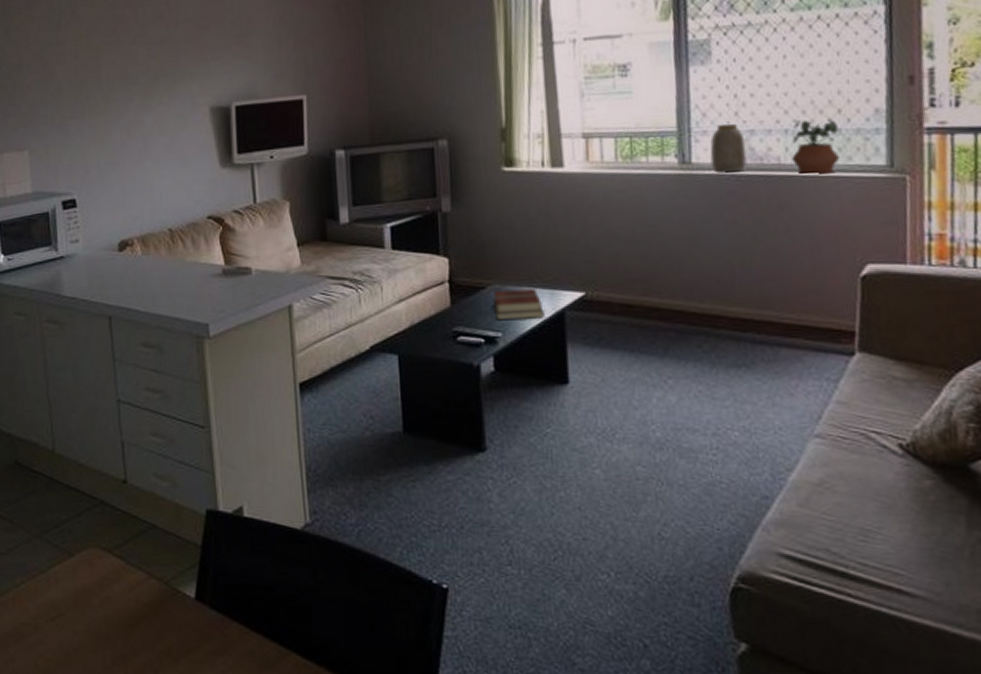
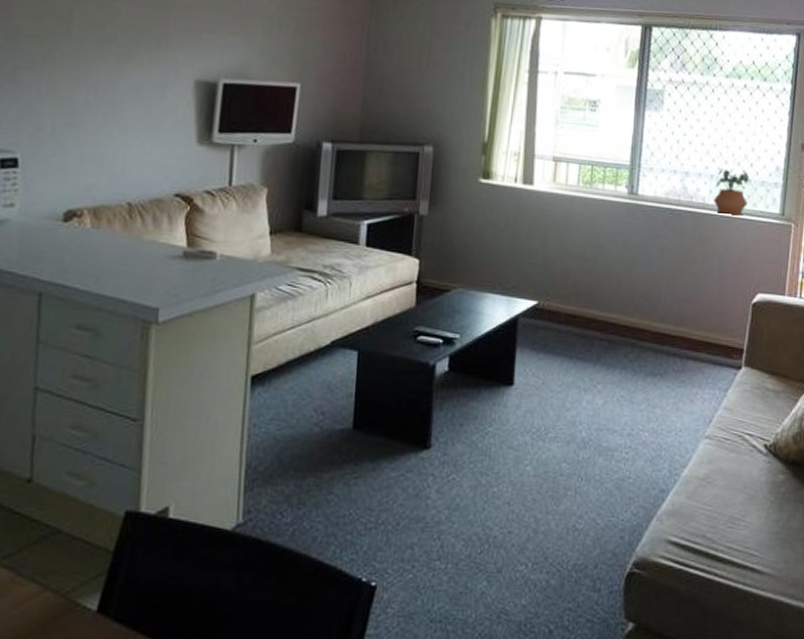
books: present [492,287,546,321] -> none [454,293,502,323]
vase: present [709,124,747,174] -> none [653,164,681,208]

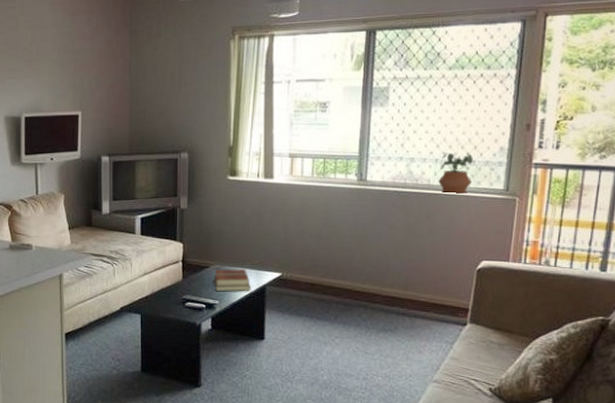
books: none [454,293,502,323] -> present [213,268,252,292]

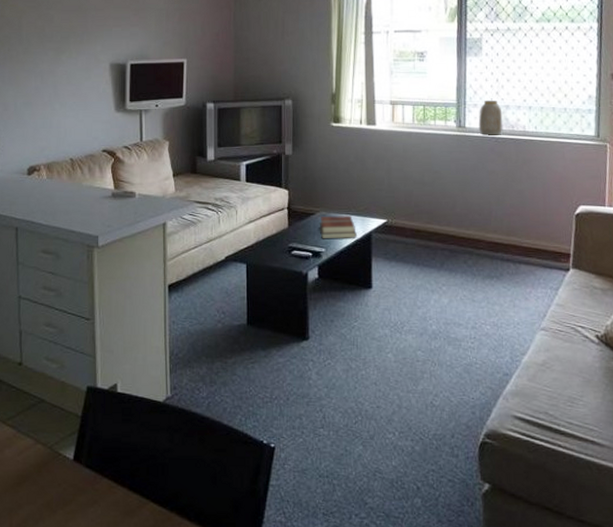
vase: none [380,153,407,190] -> present [478,101,503,137]
potted plant: present [438,152,473,194] -> none [533,100,564,140]

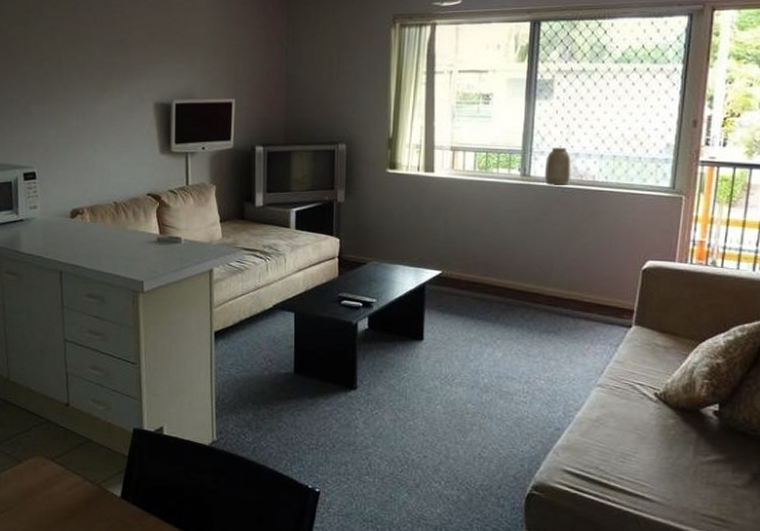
books: present [319,214,358,239] -> none [370,265,411,290]

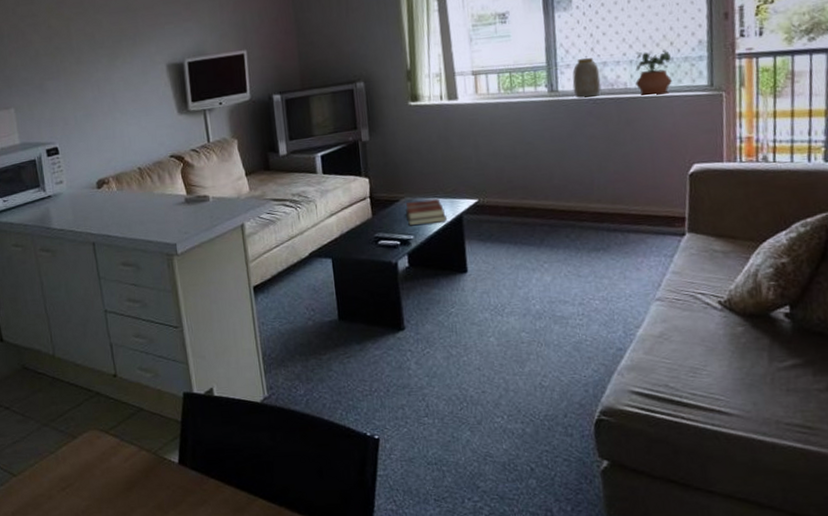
books: none [370,265,411,290] -> present [404,198,447,226]
potted plant: none [603,148,639,191] -> present [635,50,672,96]

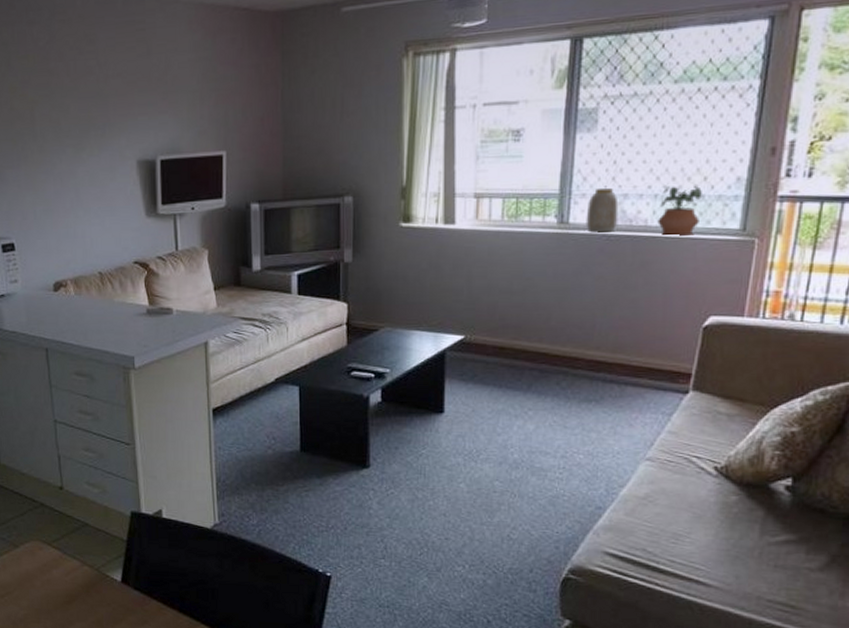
books: present [404,198,447,226] -> none [383,330,429,359]

